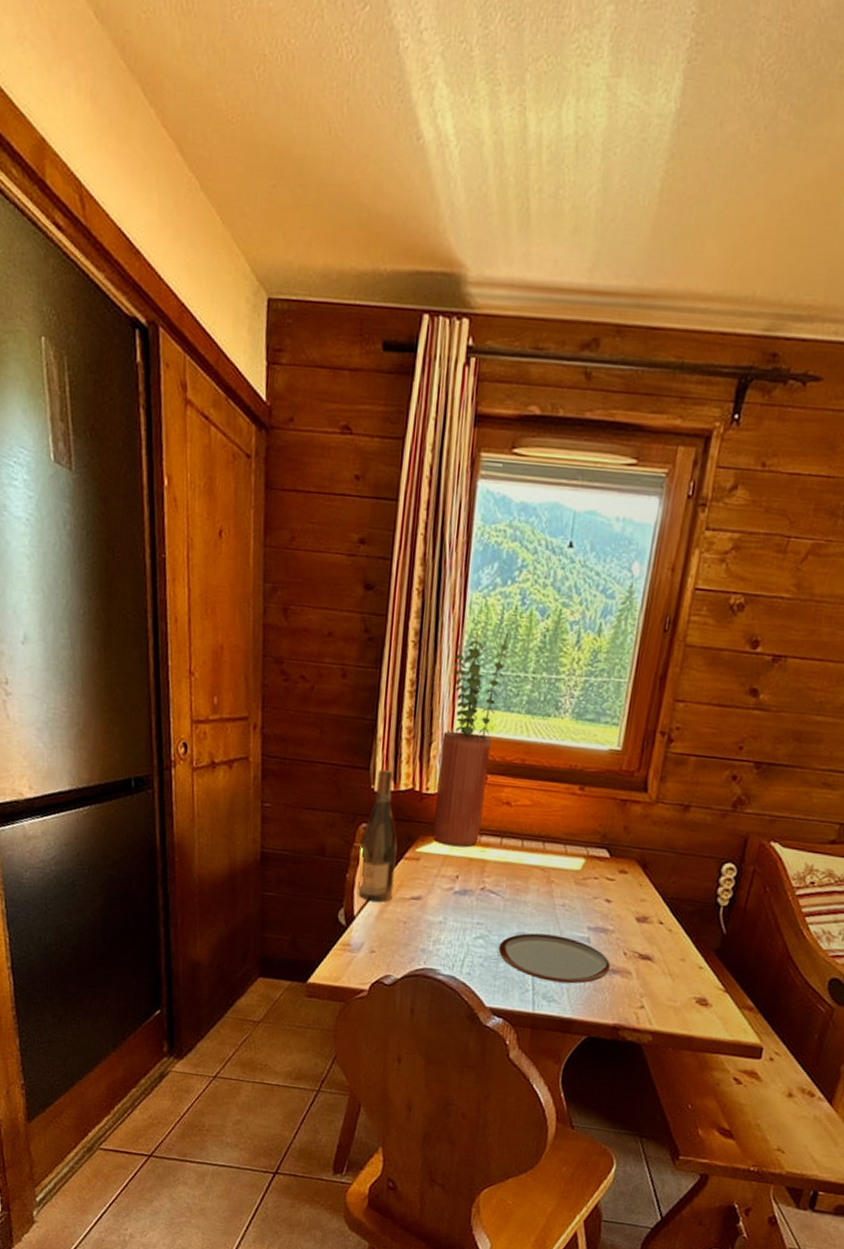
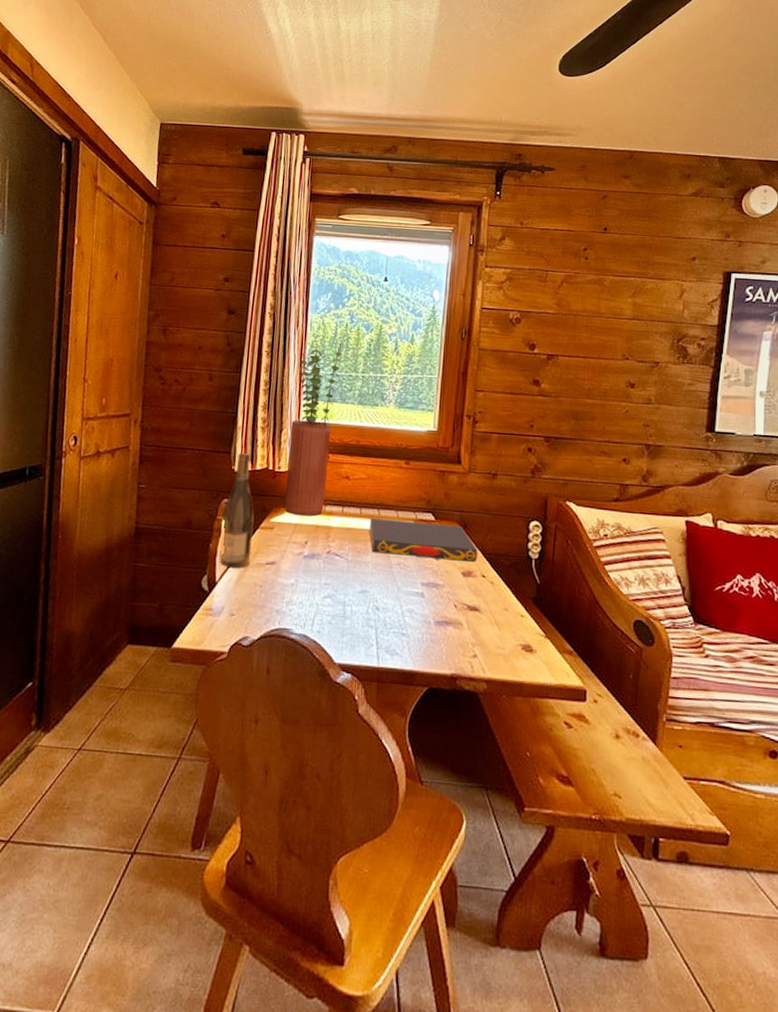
plate: present [498,933,611,984] -> none [344,590,443,637]
book: none [530,851,657,907] -> present [369,517,478,562]

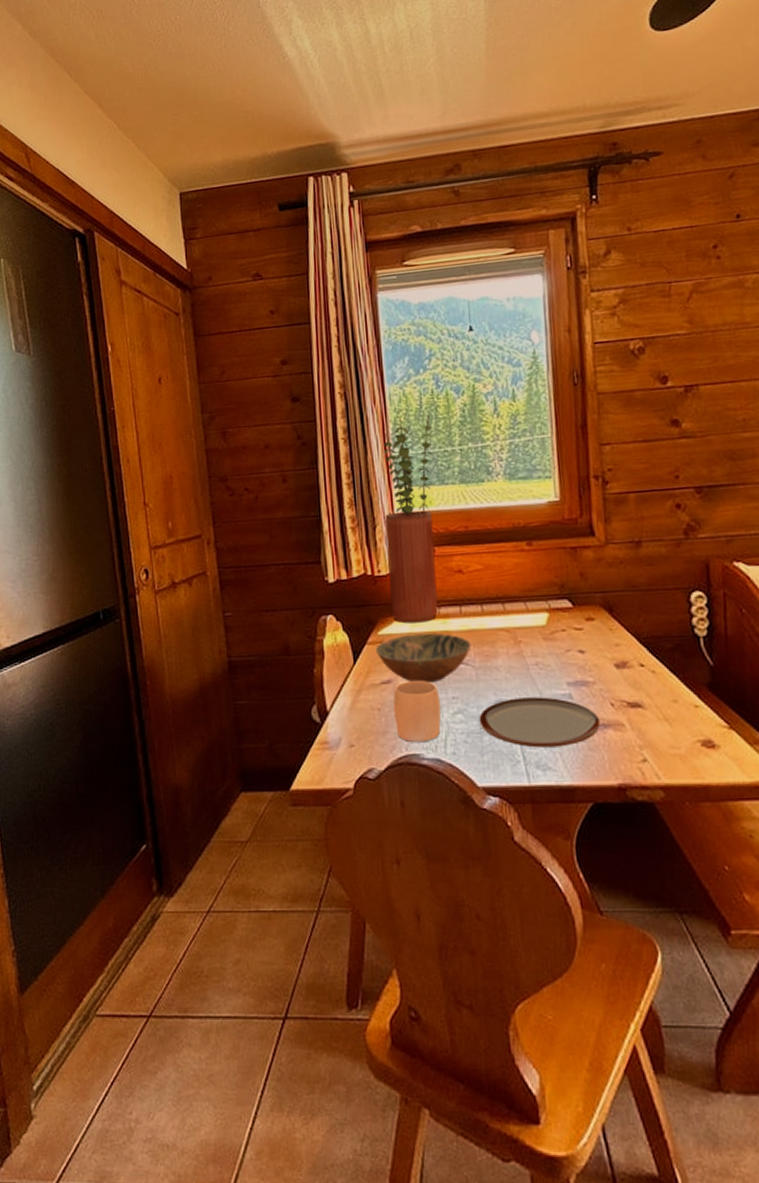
wine bottle: present [219,452,255,569] -> none [323,559,363,694]
bowl: none [265,524,348,569] -> present [375,633,472,684]
mug: none [273,564,315,619] -> present [393,680,442,743]
plate: none [344,590,443,637] -> present [479,697,600,748]
book: present [369,517,478,562] -> none [494,609,631,654]

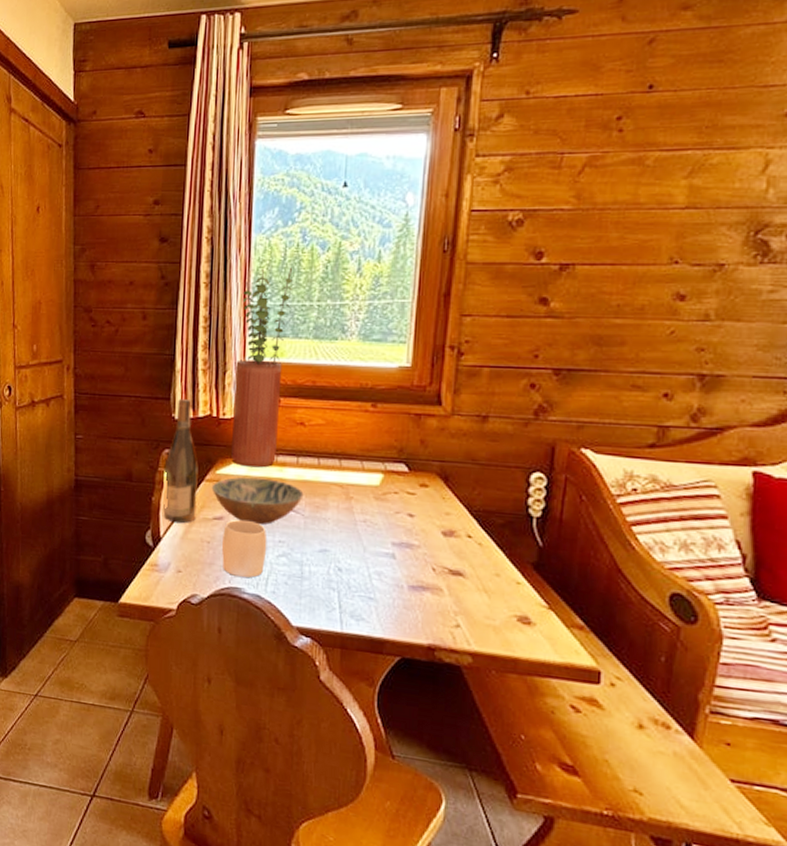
wine bottle: none [323,559,363,694] -> present [163,398,199,523]
plate: present [479,697,600,748] -> none [301,550,419,602]

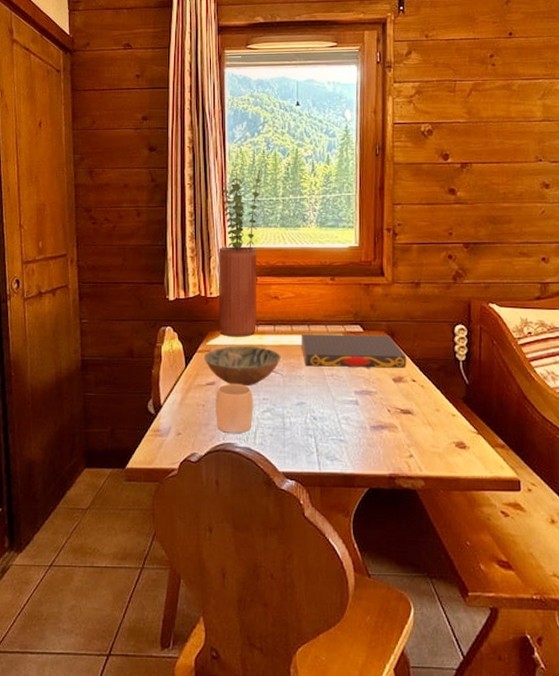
wine bottle: present [163,398,199,523] -> none [162,282,191,391]
book: none [328,468,462,520] -> present [301,333,407,368]

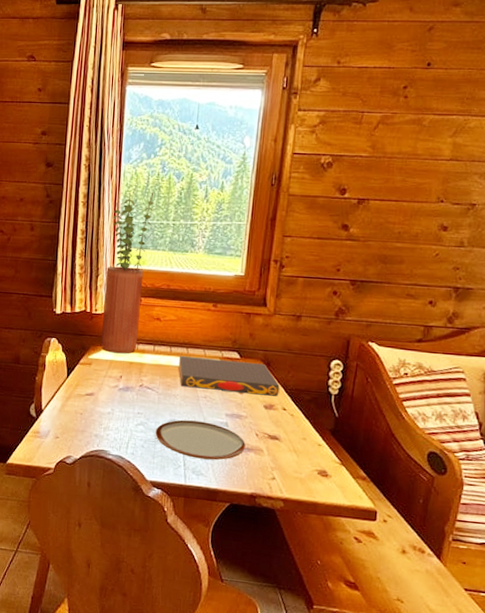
bowl: present [203,346,281,387] -> none [84,361,158,400]
mug: present [216,383,254,434] -> none [92,395,129,443]
plate: none [283,402,378,442] -> present [155,419,246,460]

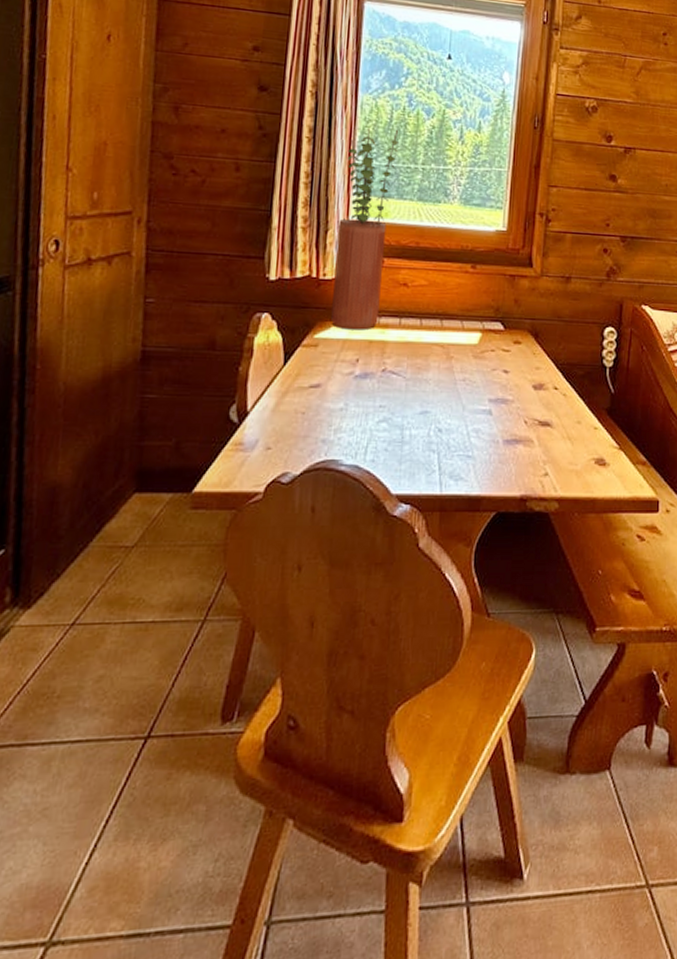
plate: present [155,419,246,460] -> none [402,410,513,459]
book: present [178,355,280,396] -> none [430,329,550,374]

